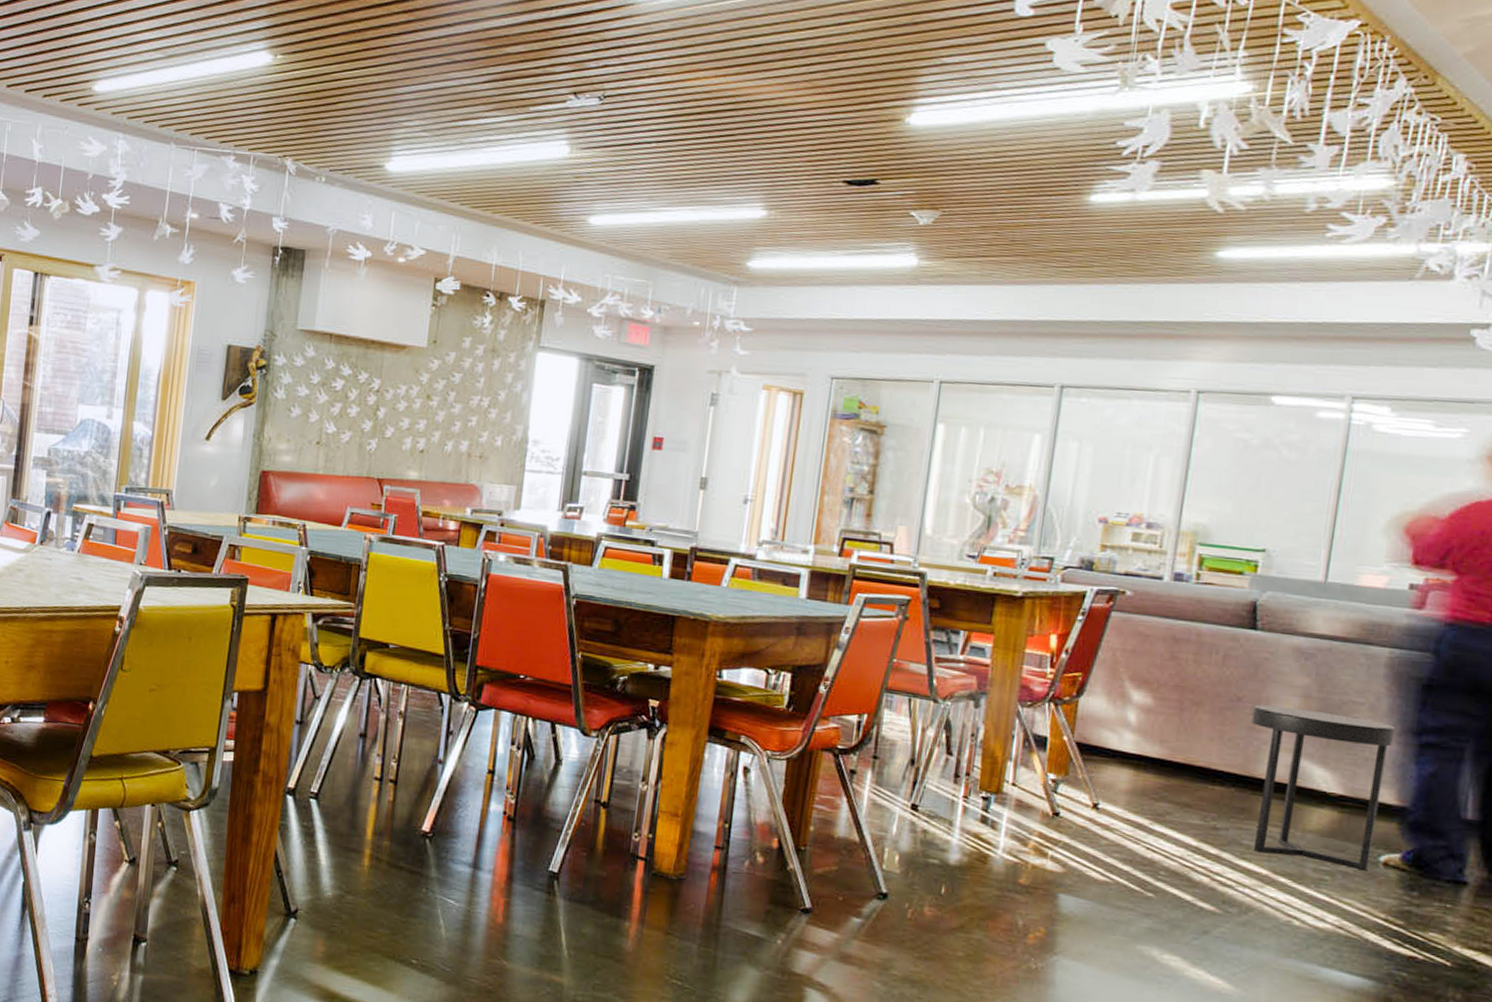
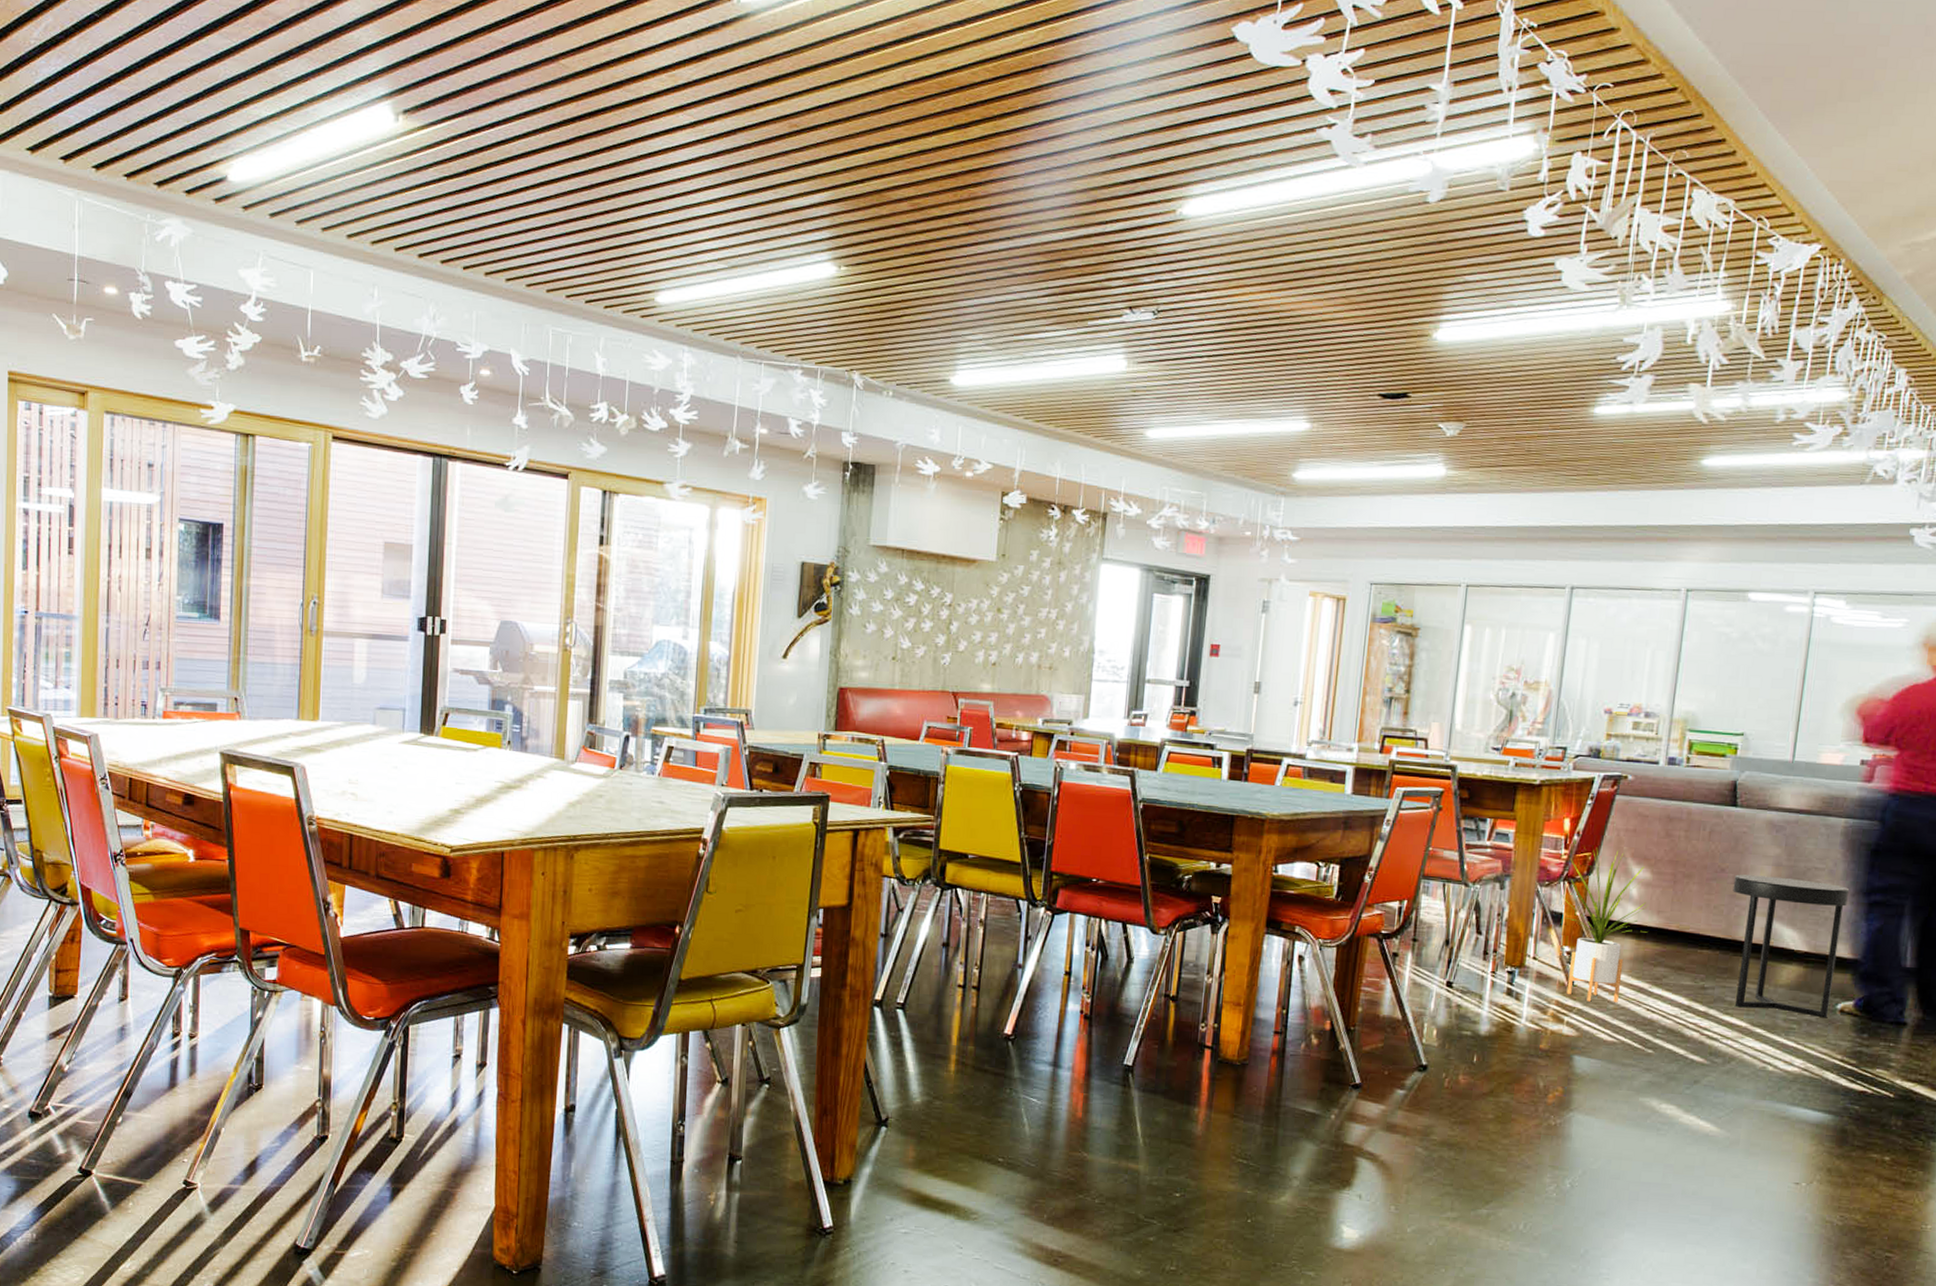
house plant: none [1044,666,1149,839] -> present [1560,847,1648,1003]

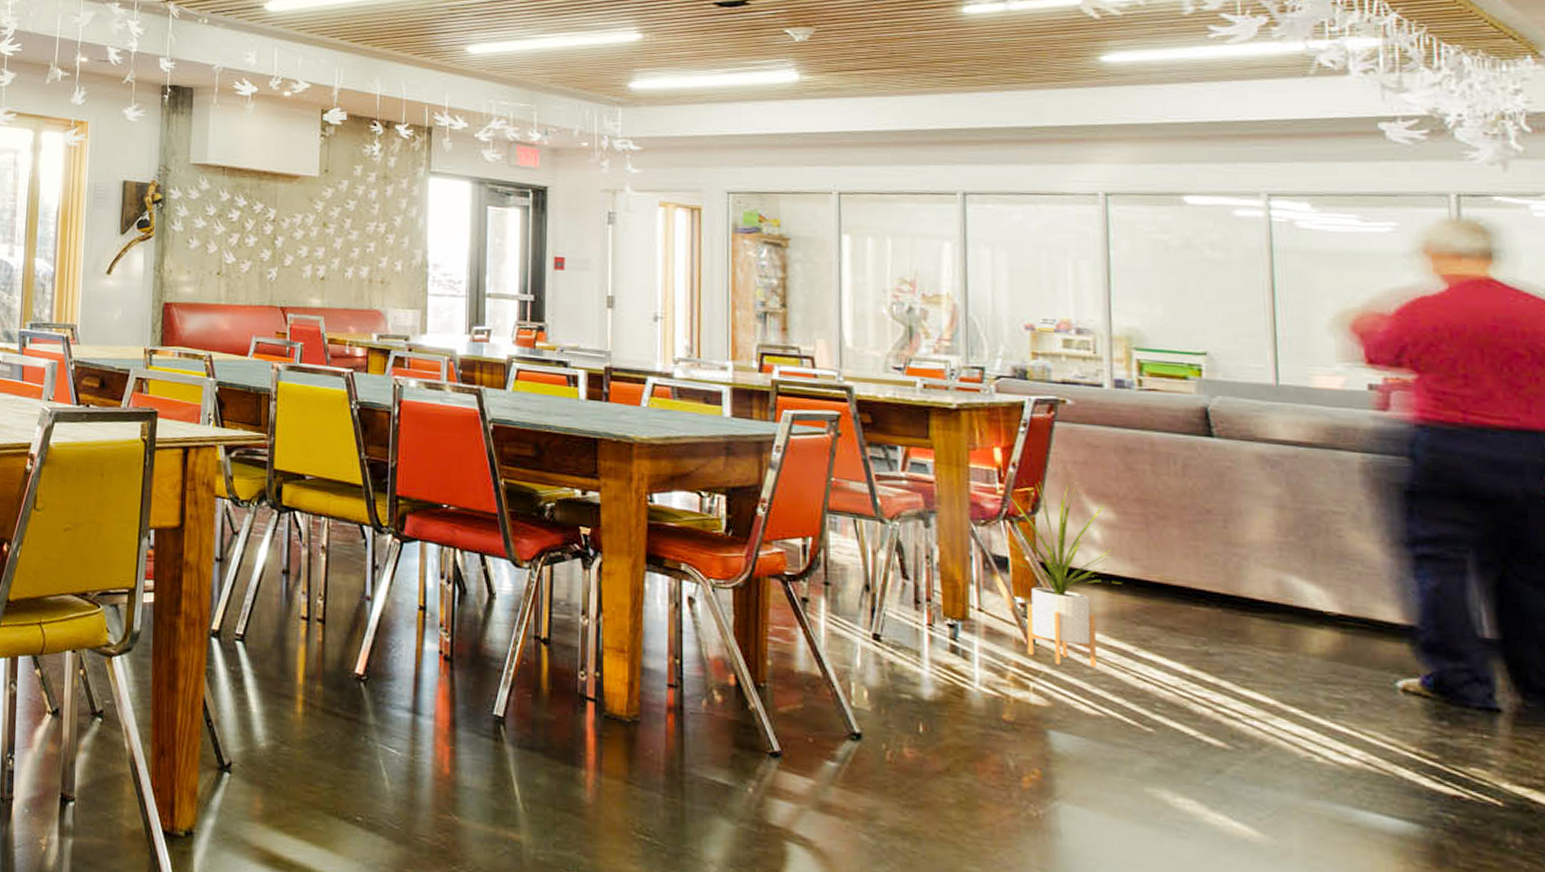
side table: present [1733,874,1850,1018] -> none [1225,517,1387,699]

